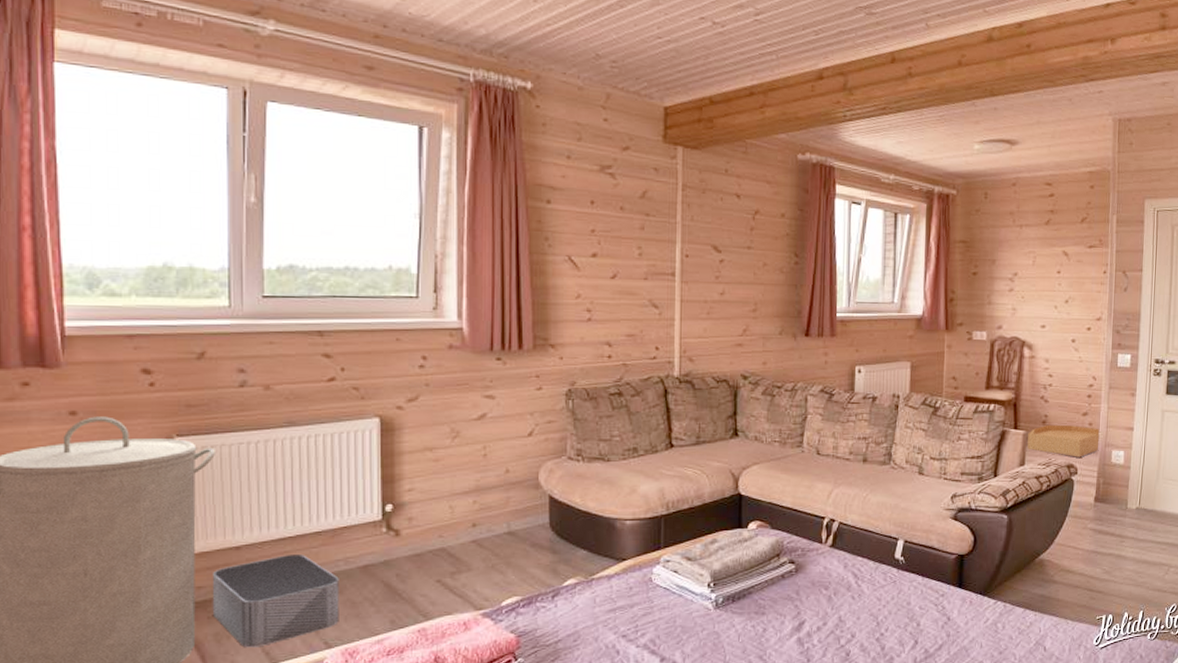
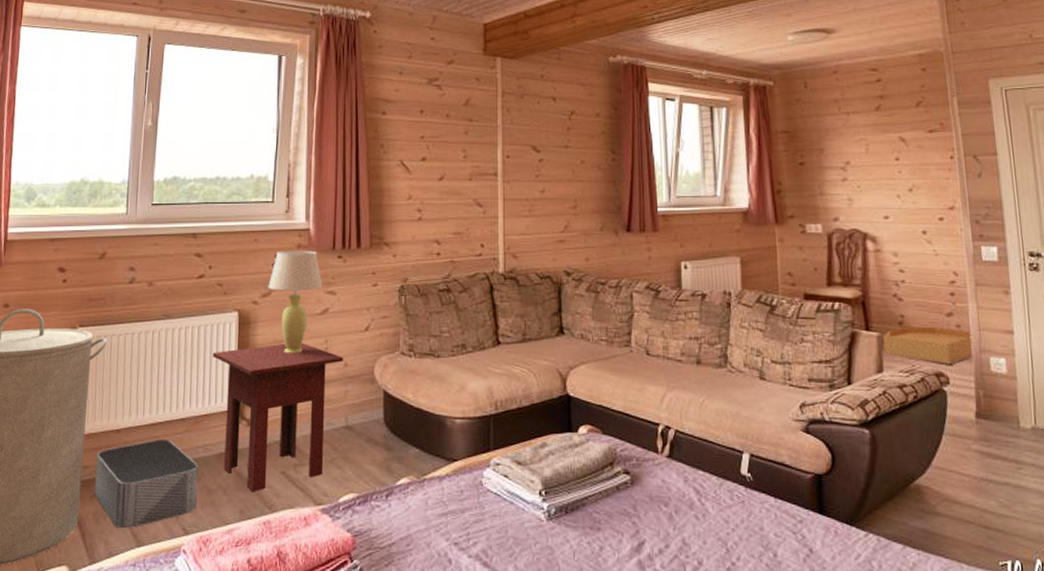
side table: none [350,449,505,602] -> present [212,342,344,492]
table lamp: none [414,351,479,462] -> present [268,250,323,354]

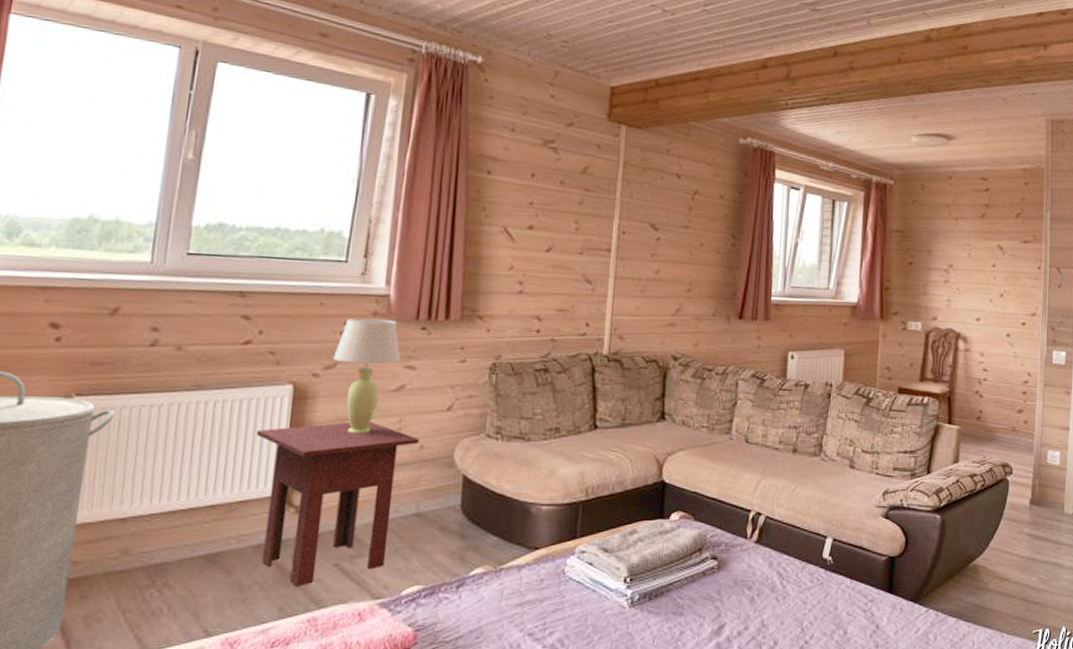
storage bin: present [94,440,198,529] -> none [85,530,229,633]
basket: present [883,326,973,365] -> none [962,420,1036,457]

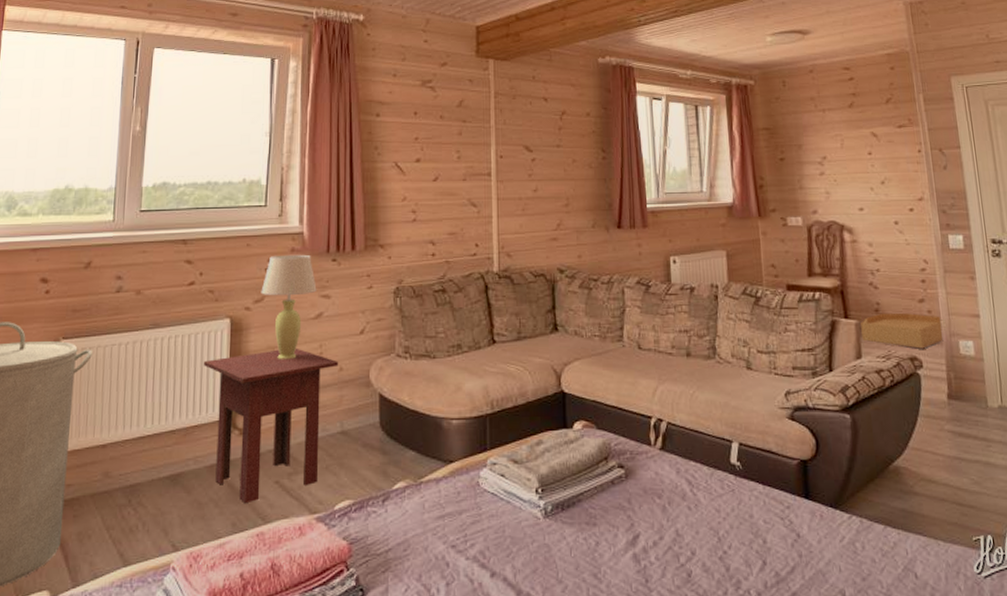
basket: none [962,420,1036,457] -> present [861,312,944,349]

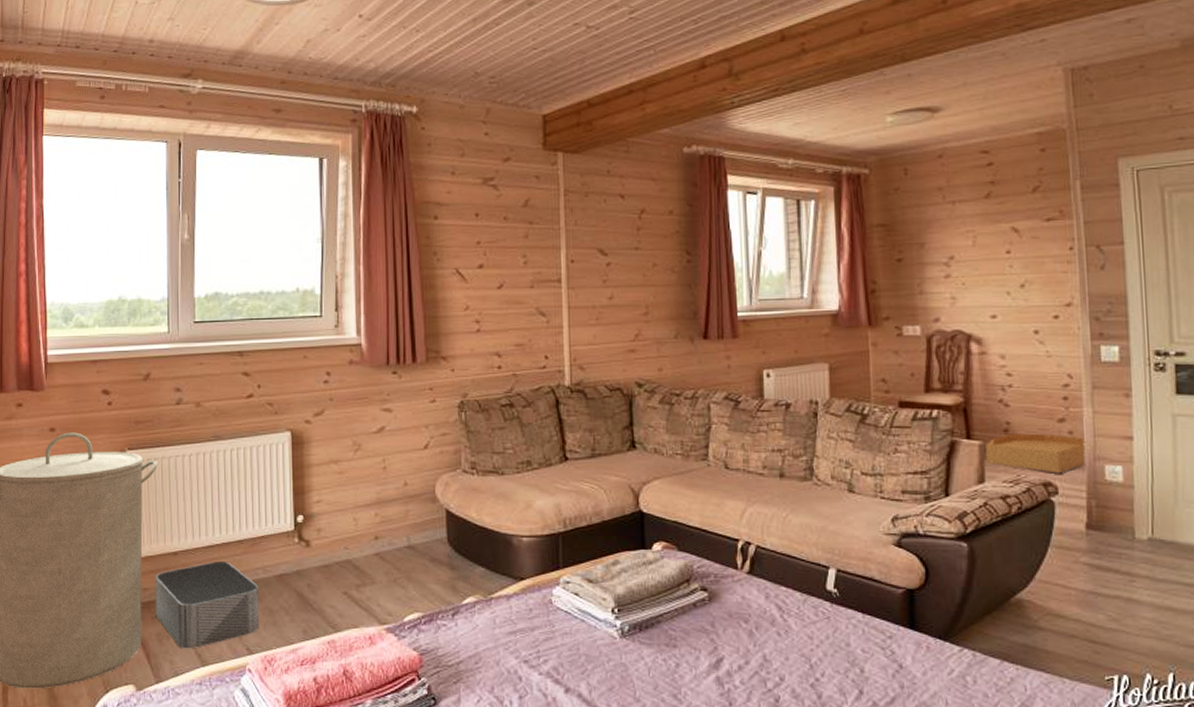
storage bin: none [77,453,188,548] -> present [155,562,259,649]
side table: present [203,348,339,504] -> none [266,462,404,613]
table lamp: present [261,254,317,360] -> none [320,366,378,474]

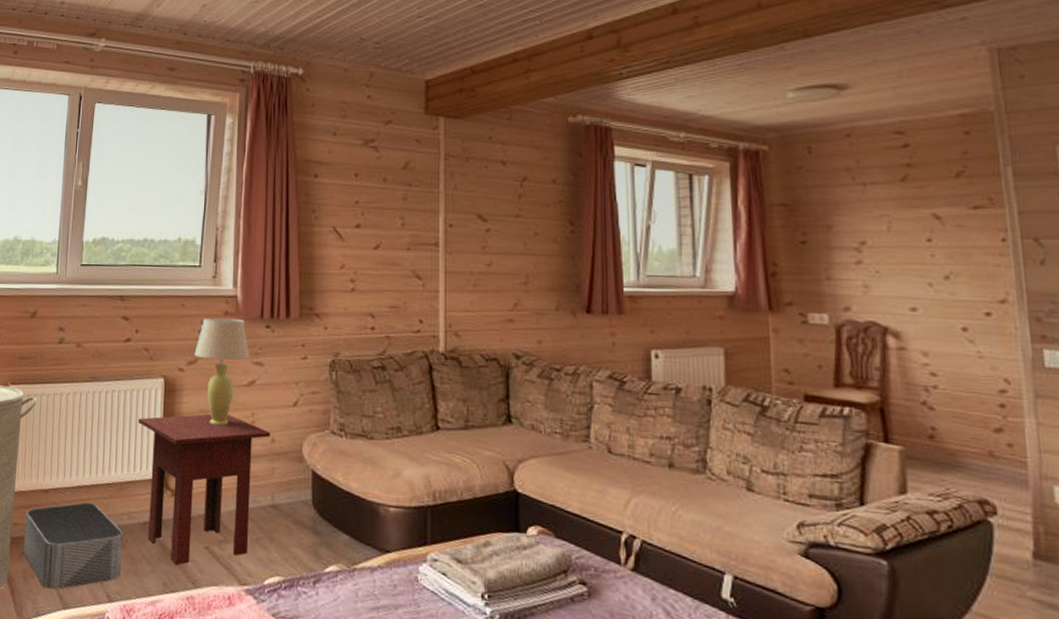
side table: none [266,462,404,613] -> present [137,413,271,566]
table lamp: none [320,366,378,474] -> present [194,317,250,426]
basket: present [986,433,1086,474] -> none [907,440,1030,492]

